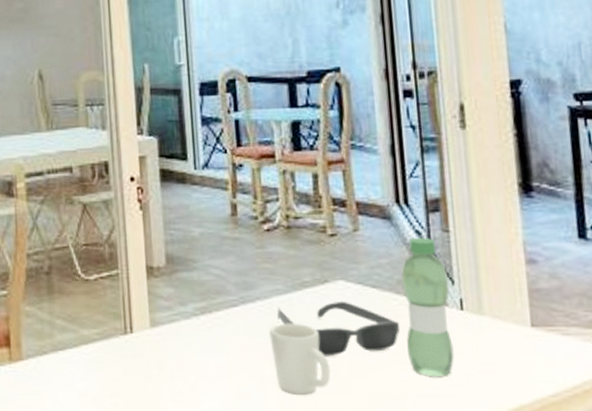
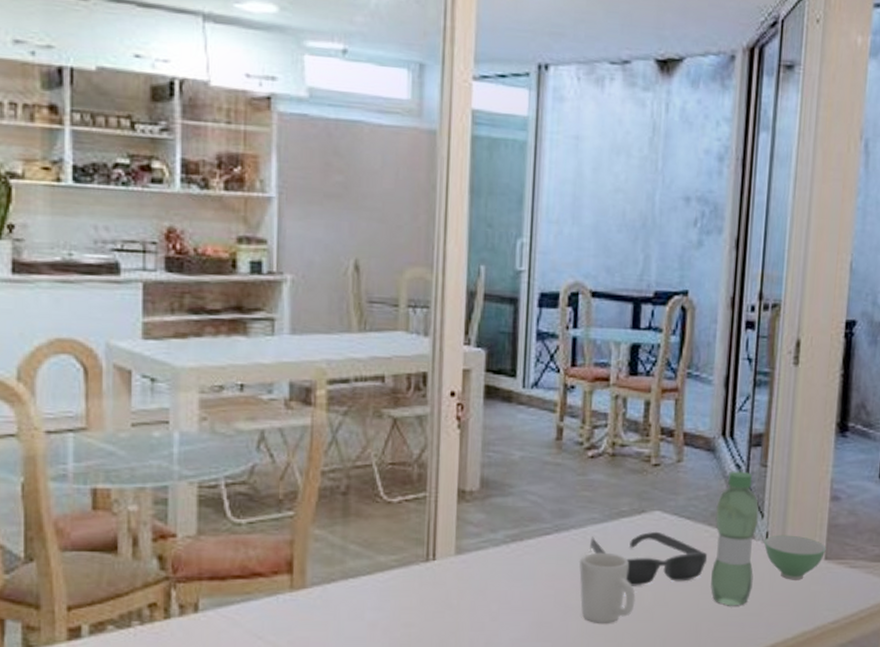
bowl: none [458,301,531,349] -> present [763,535,826,580]

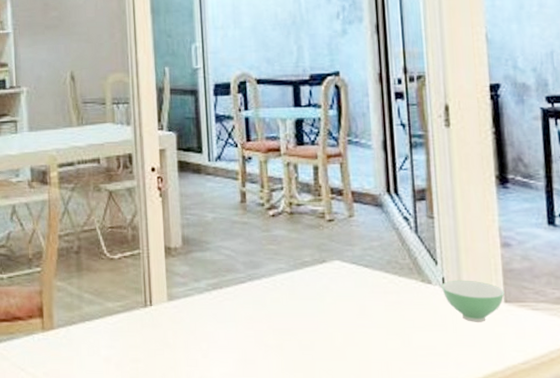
mug: present [579,552,636,623] -> none [272,298,327,361]
glasses: present [590,531,708,586] -> none [280,278,389,328]
water bottle: present [711,471,759,606] -> none [391,223,436,346]

